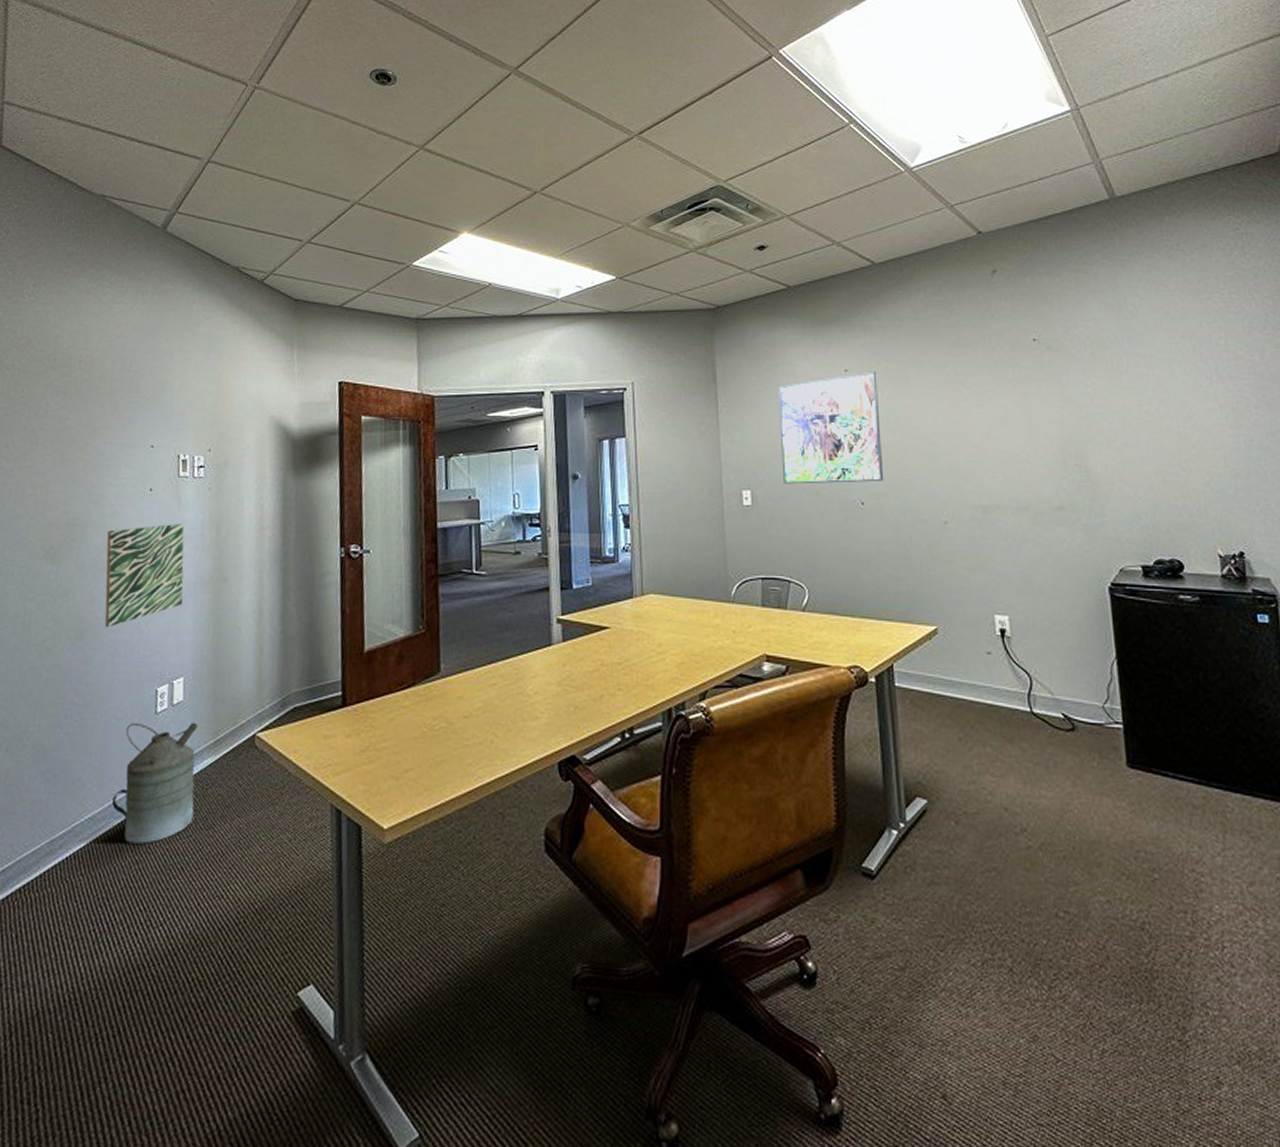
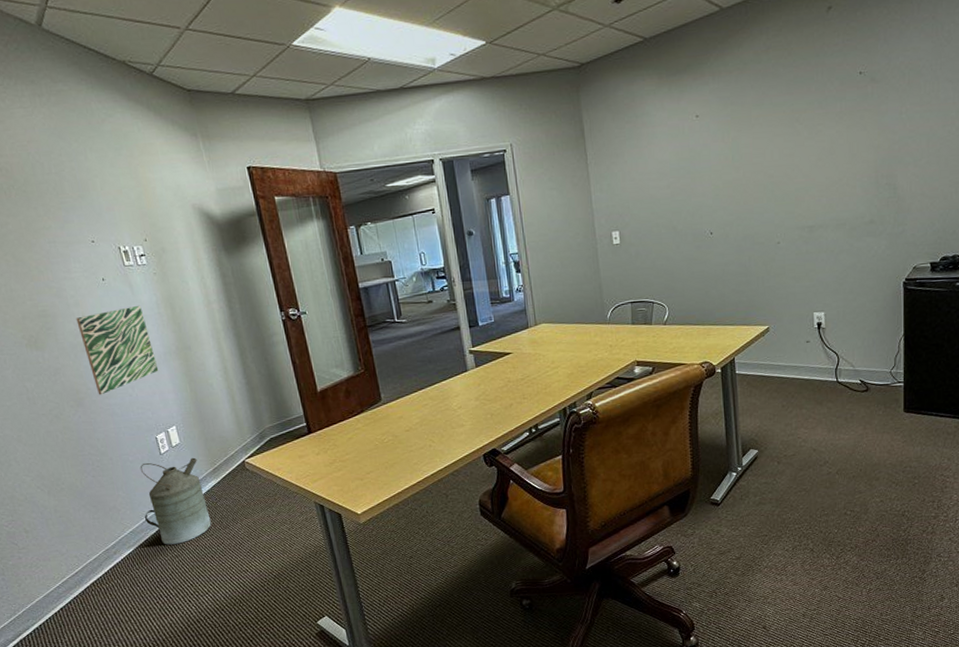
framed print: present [777,371,884,484] -> none [638,115,729,223]

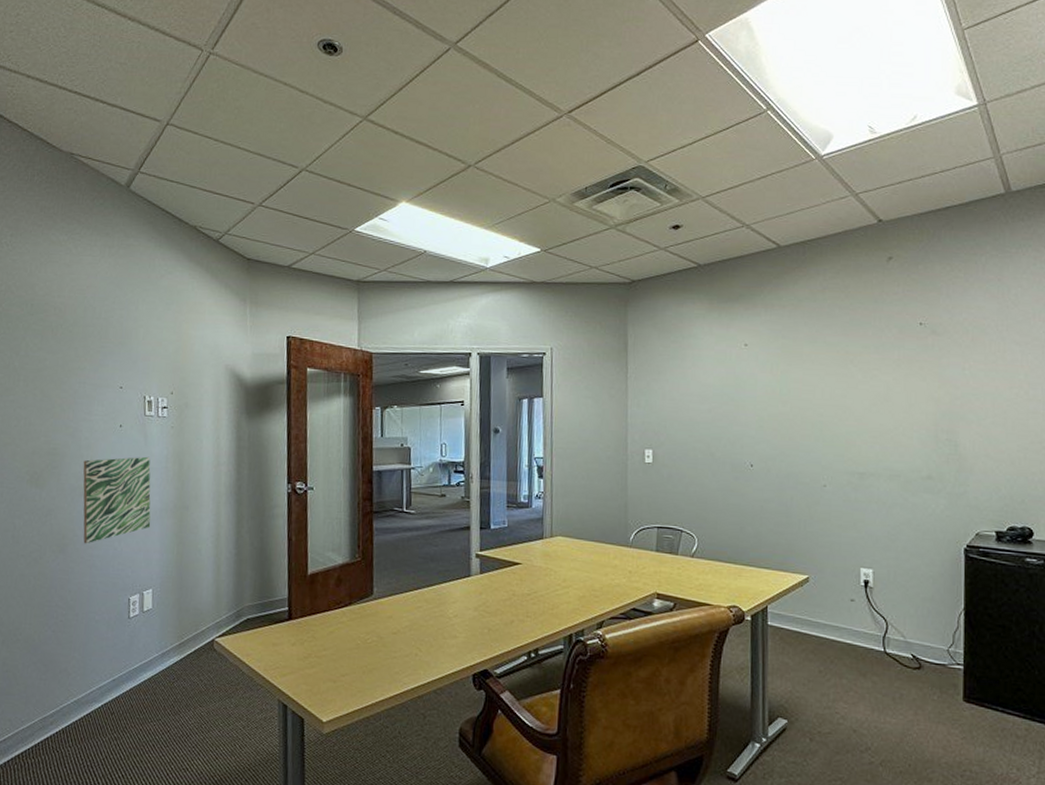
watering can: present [139,457,212,545] -> none [93,626,165,725]

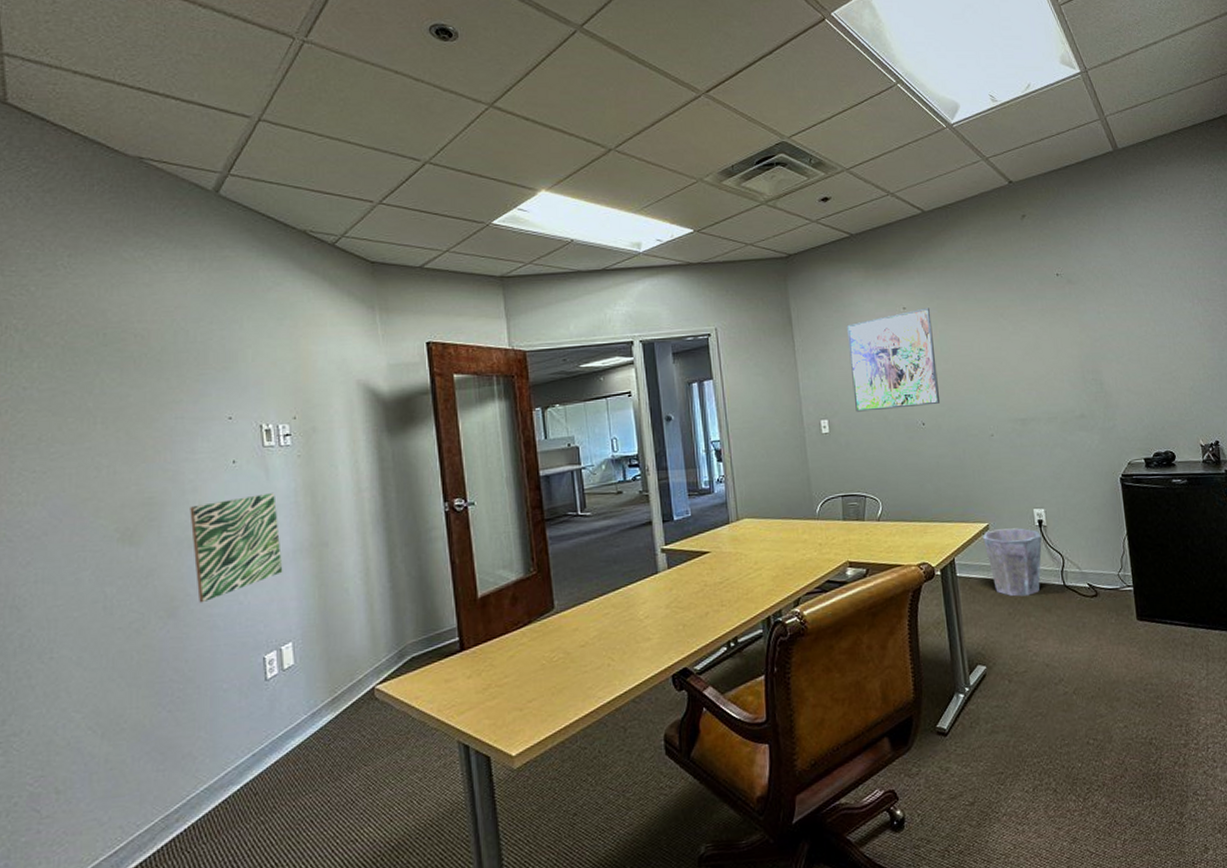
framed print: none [682,346,774,447] -> present [846,308,941,412]
waste bin: none [800,583,865,657] -> present [981,528,1042,597]

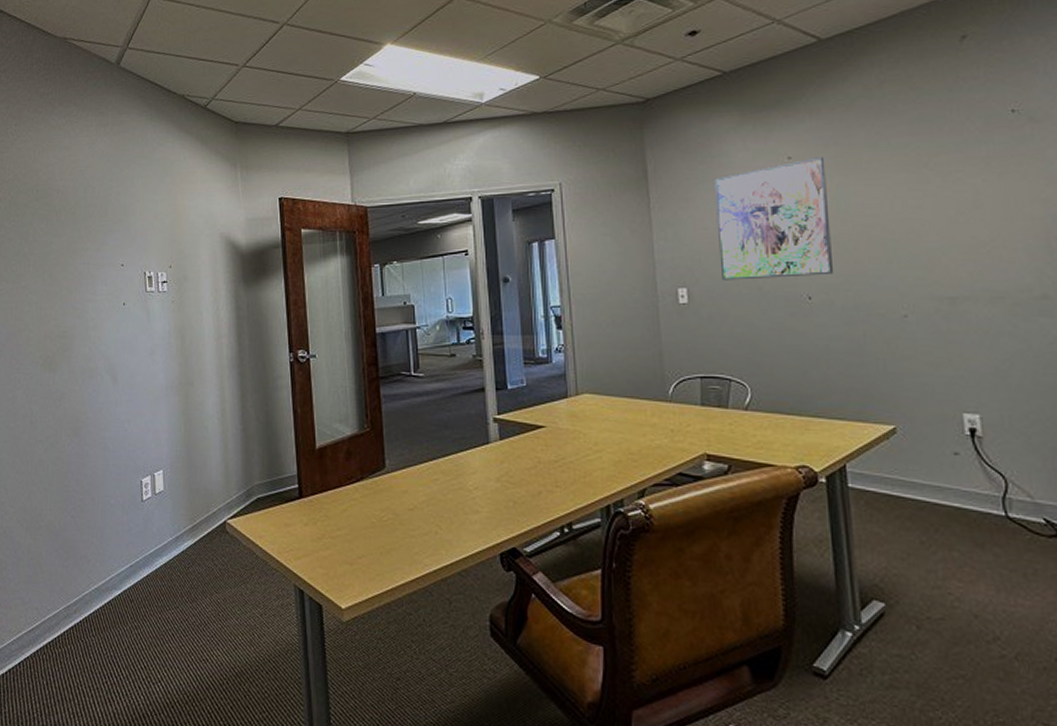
wall art: present [190,492,283,603] -> none [91,333,158,427]
waste bin: present [981,528,1042,597] -> none [885,434,974,523]

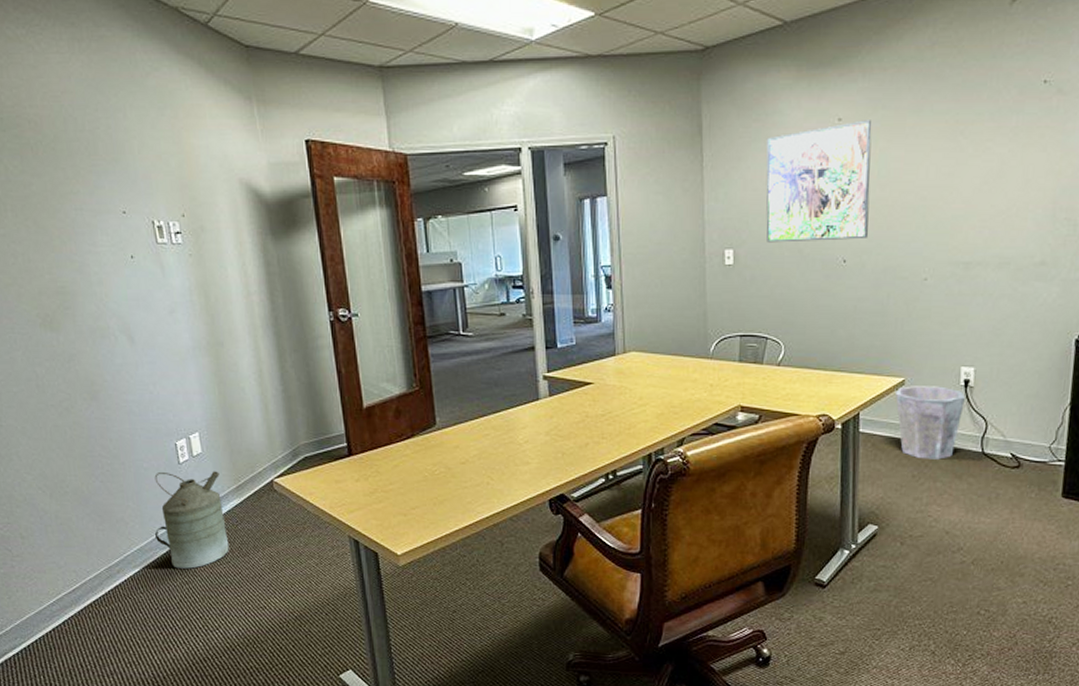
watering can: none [112,509,179,613] -> present [154,471,229,569]
waste bin: none [885,434,974,523] -> present [895,386,965,460]

